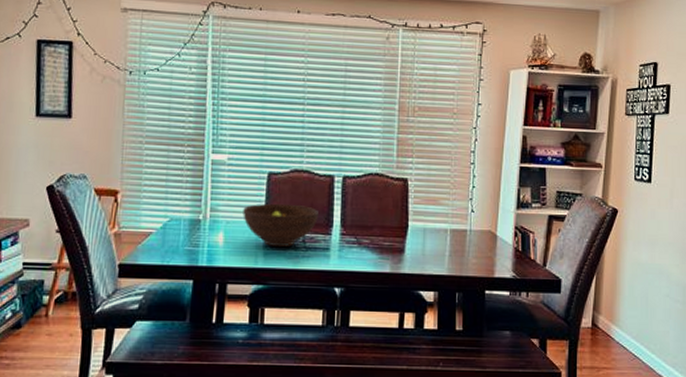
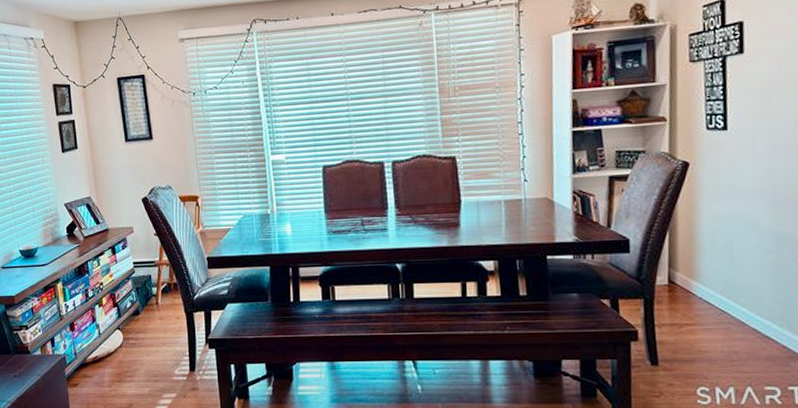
fruit bowl: present [243,203,318,248] -> none [304,192,373,232]

